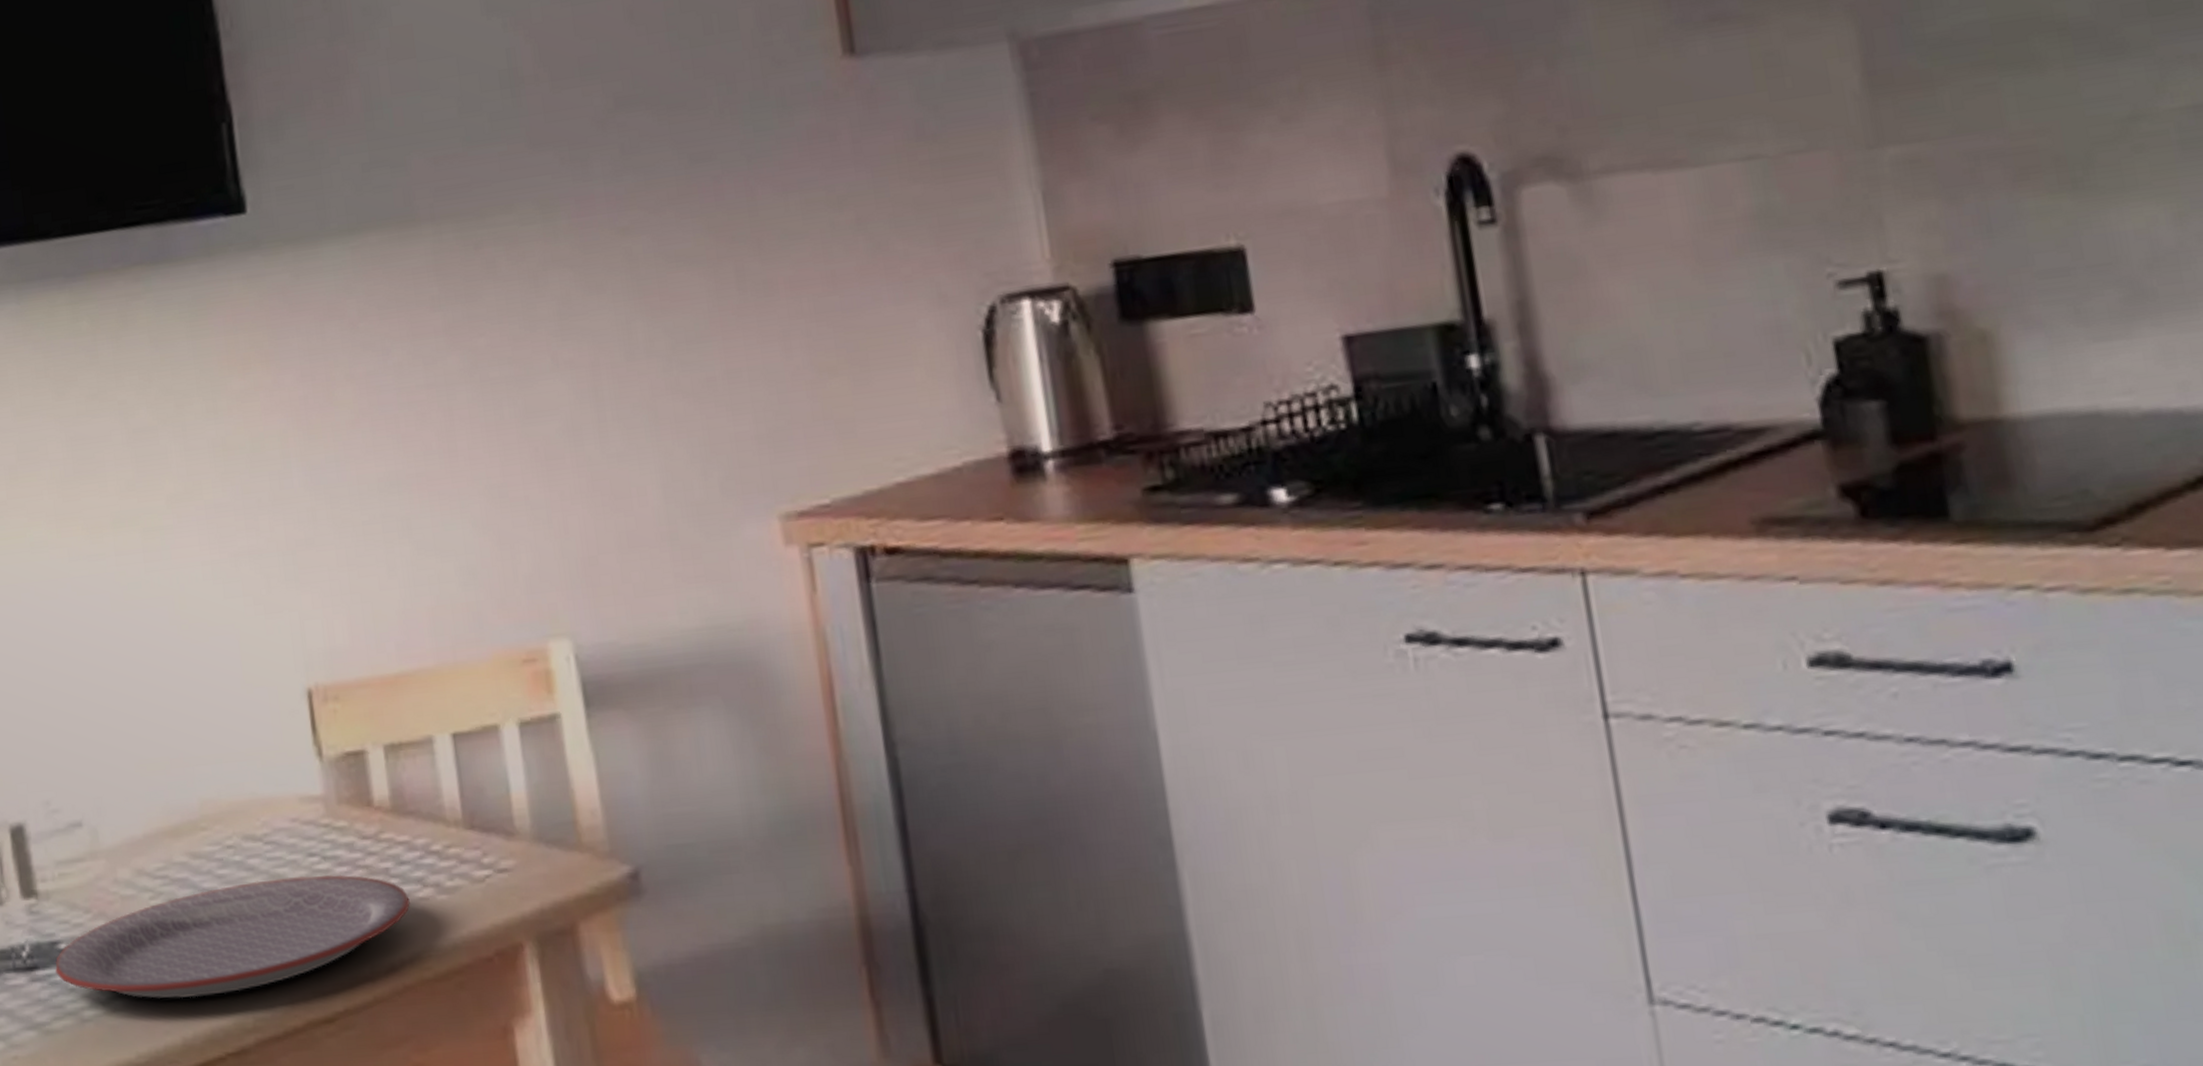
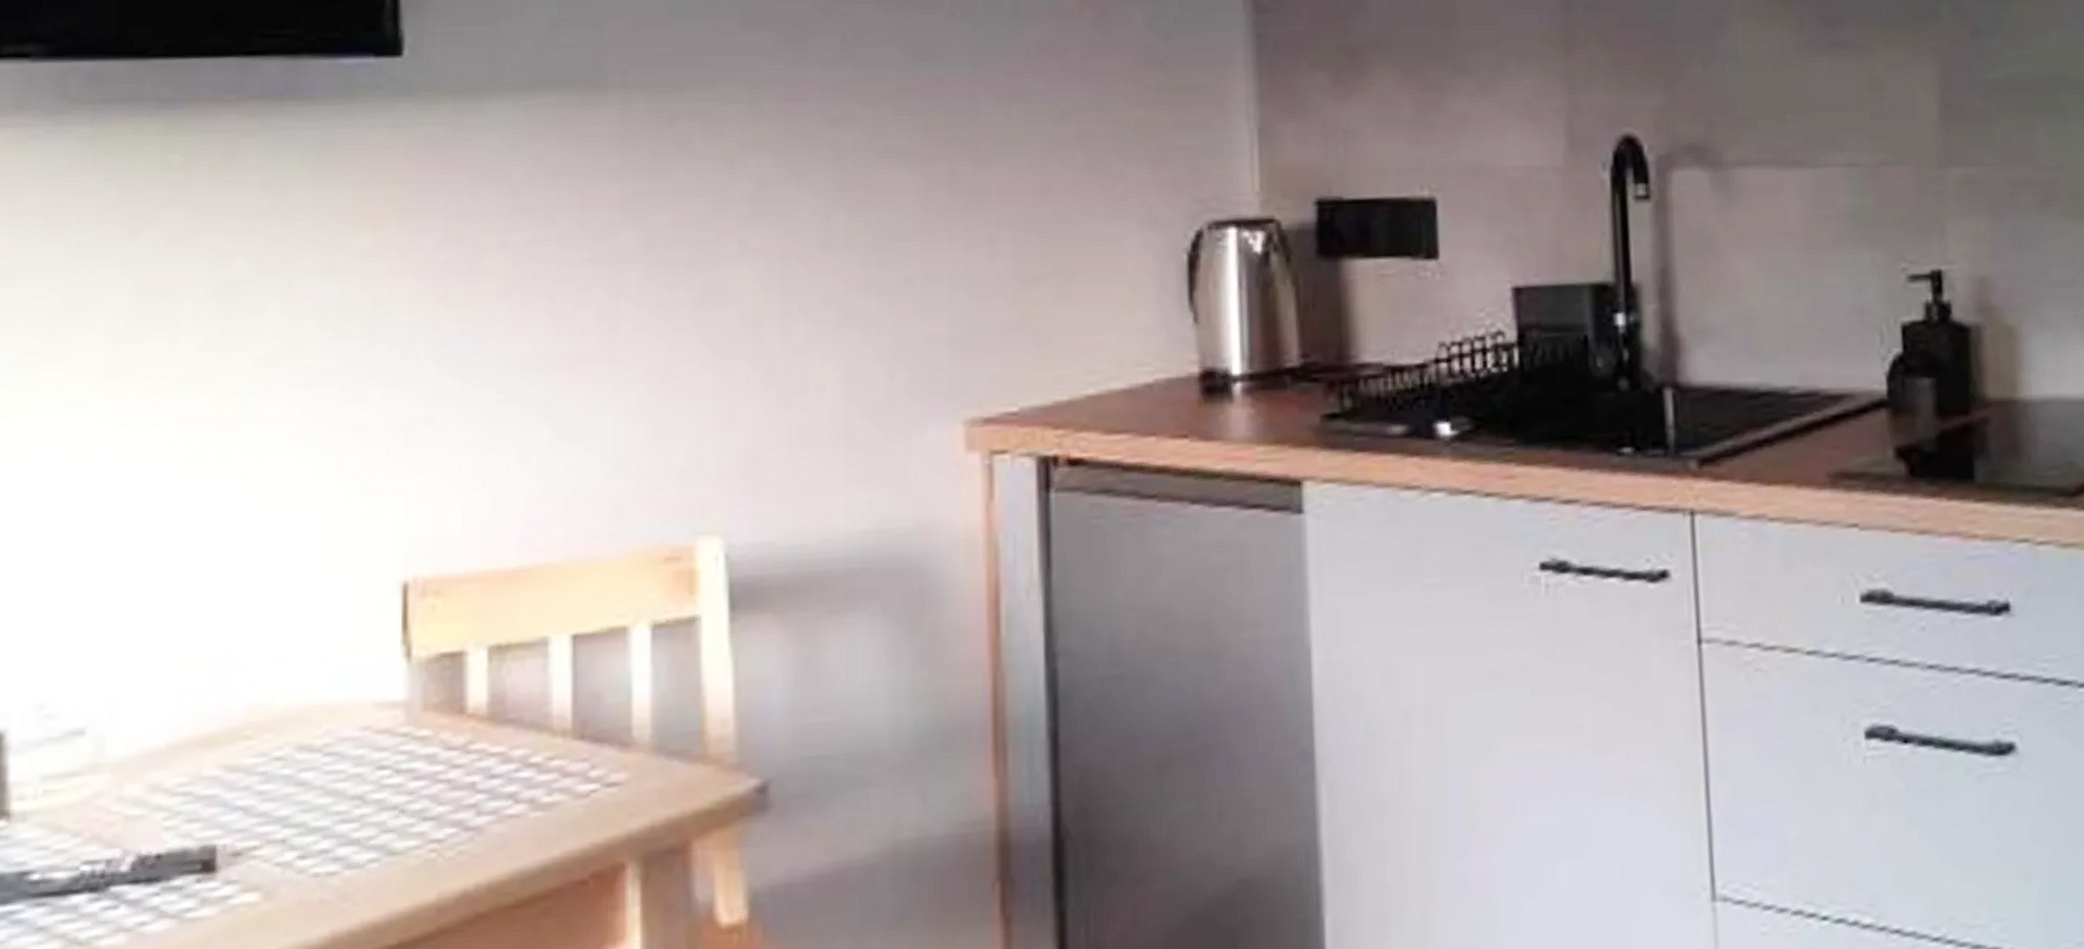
plate: present [55,874,410,999] -> none [21,790,496,936]

